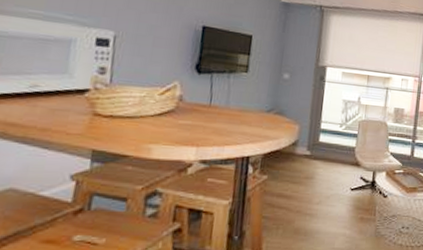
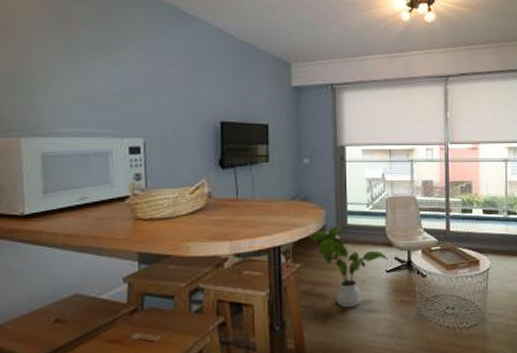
house plant: none [280,142,355,222] -> present [310,225,389,308]

